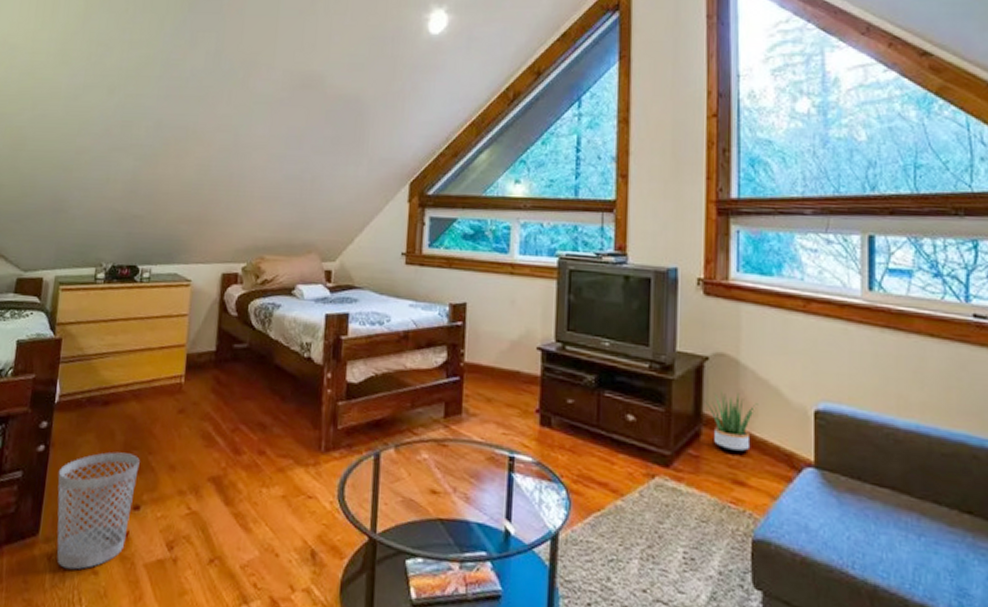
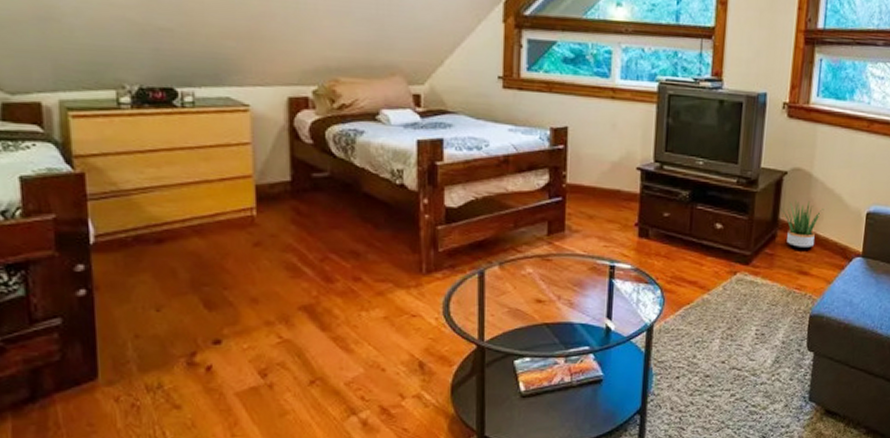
wastebasket: present [56,452,140,570] -> none [110,290,214,407]

